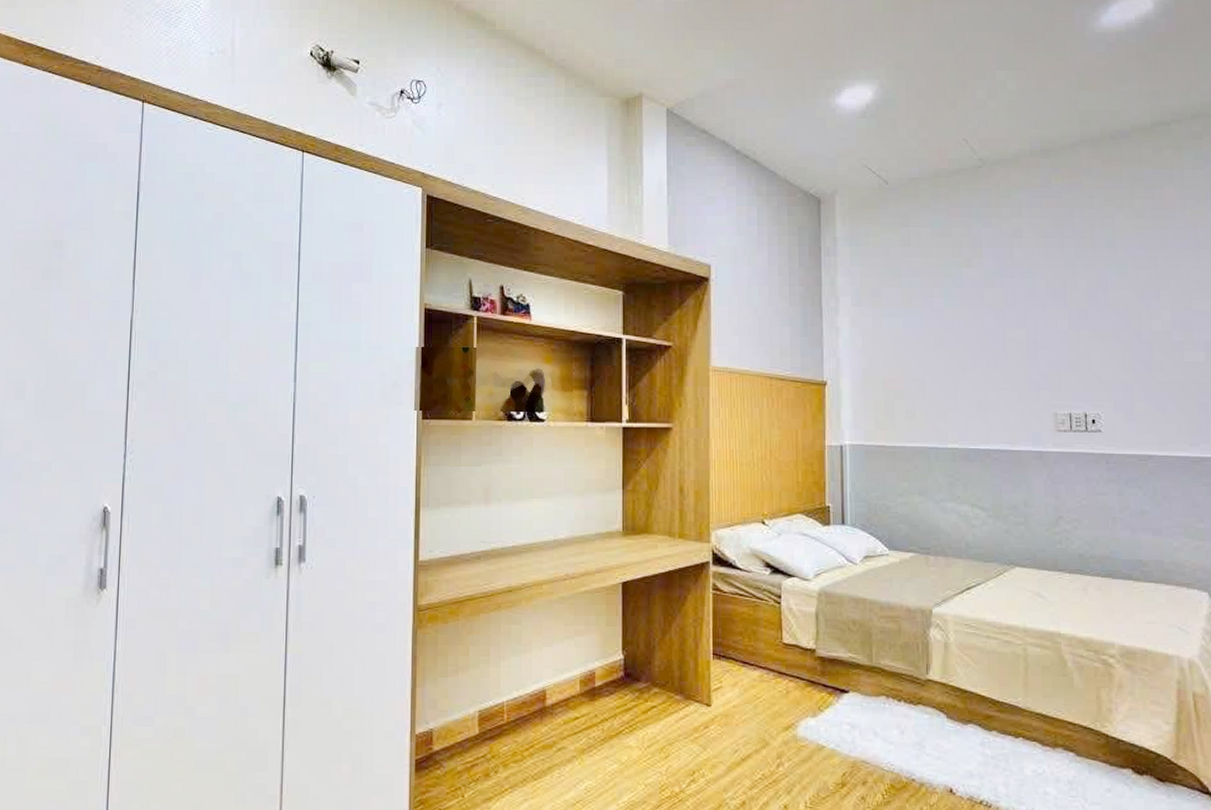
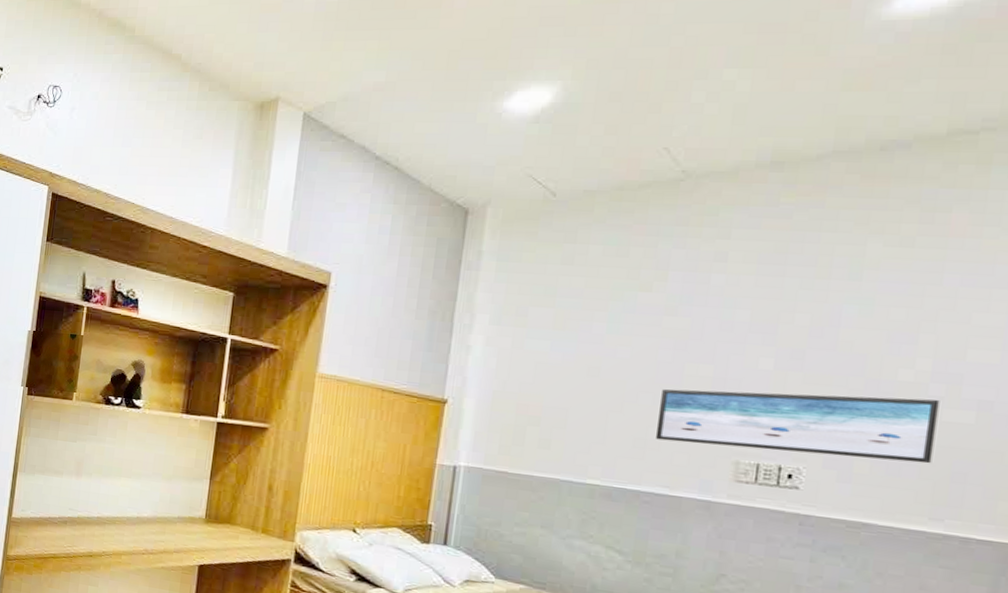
wall art: none [993,344,1184,401] -> present [656,389,940,464]

